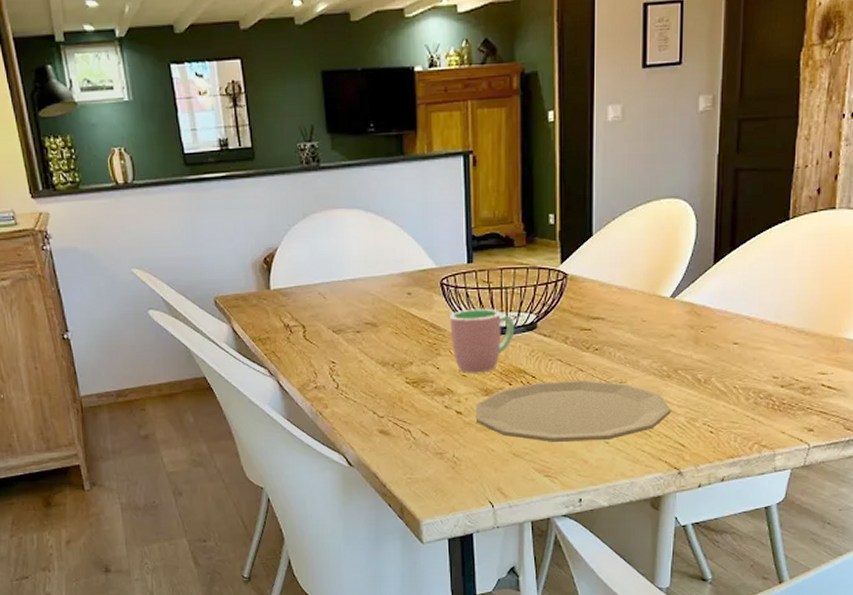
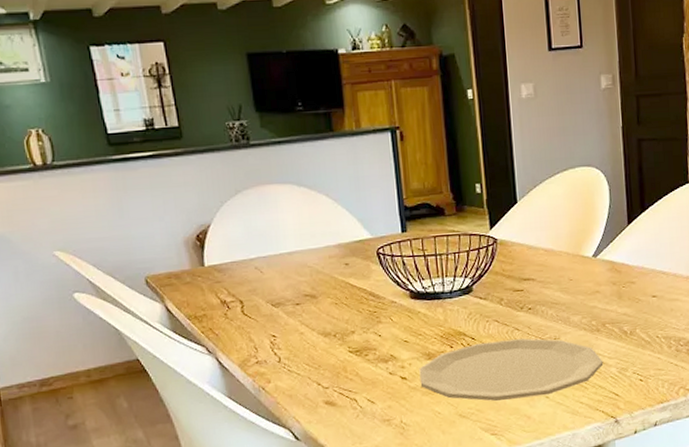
cup: present [450,308,515,373] -> none [388,275,452,339]

